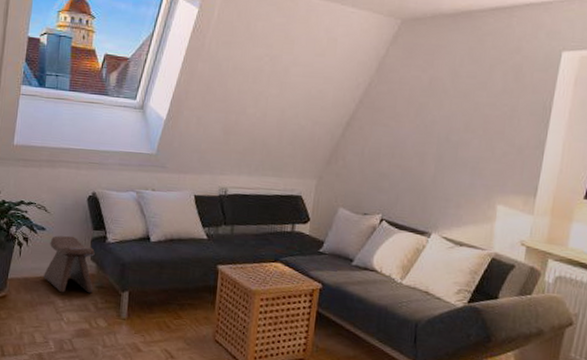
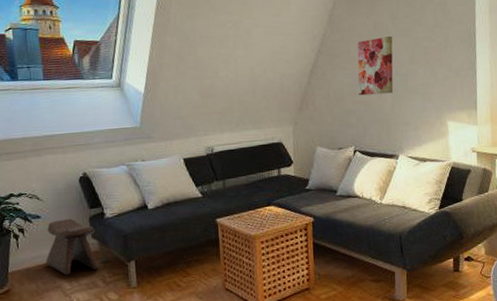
wall art: none [397,96,448,162] -> present [357,36,394,96]

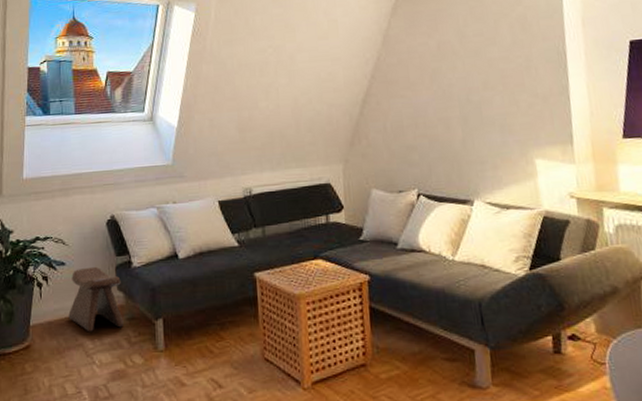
wall art: present [357,36,394,96] -> none [418,58,464,129]

